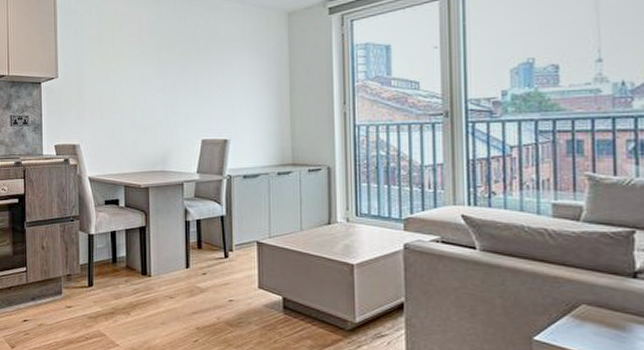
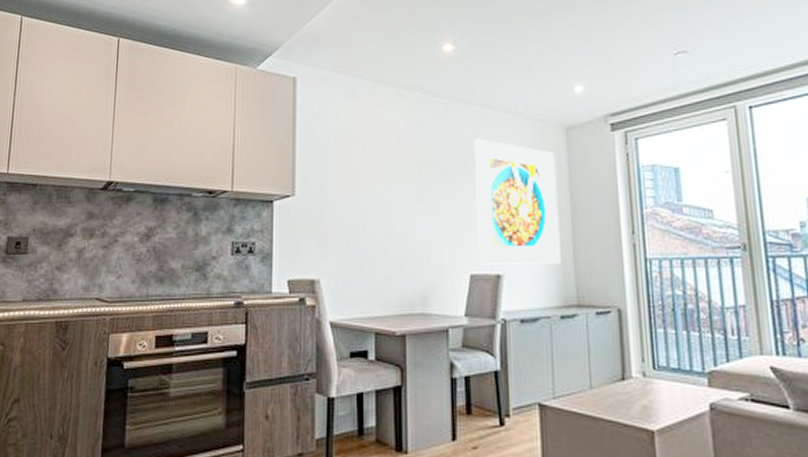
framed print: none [206,25,280,132] -> present [474,138,561,265]

